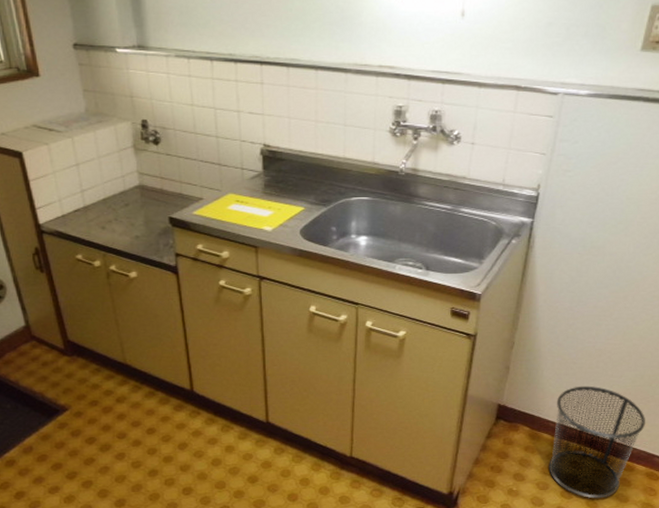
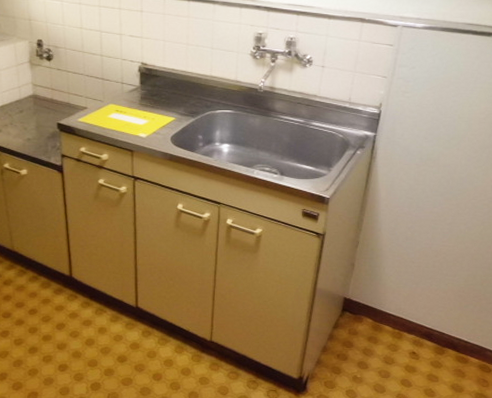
waste bin: present [549,385,645,499] -> none [390,283,478,388]

